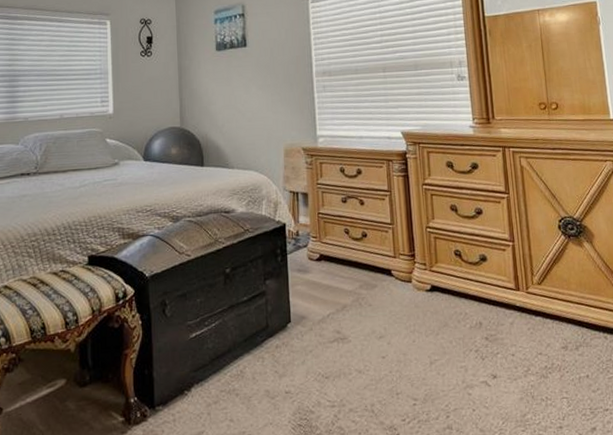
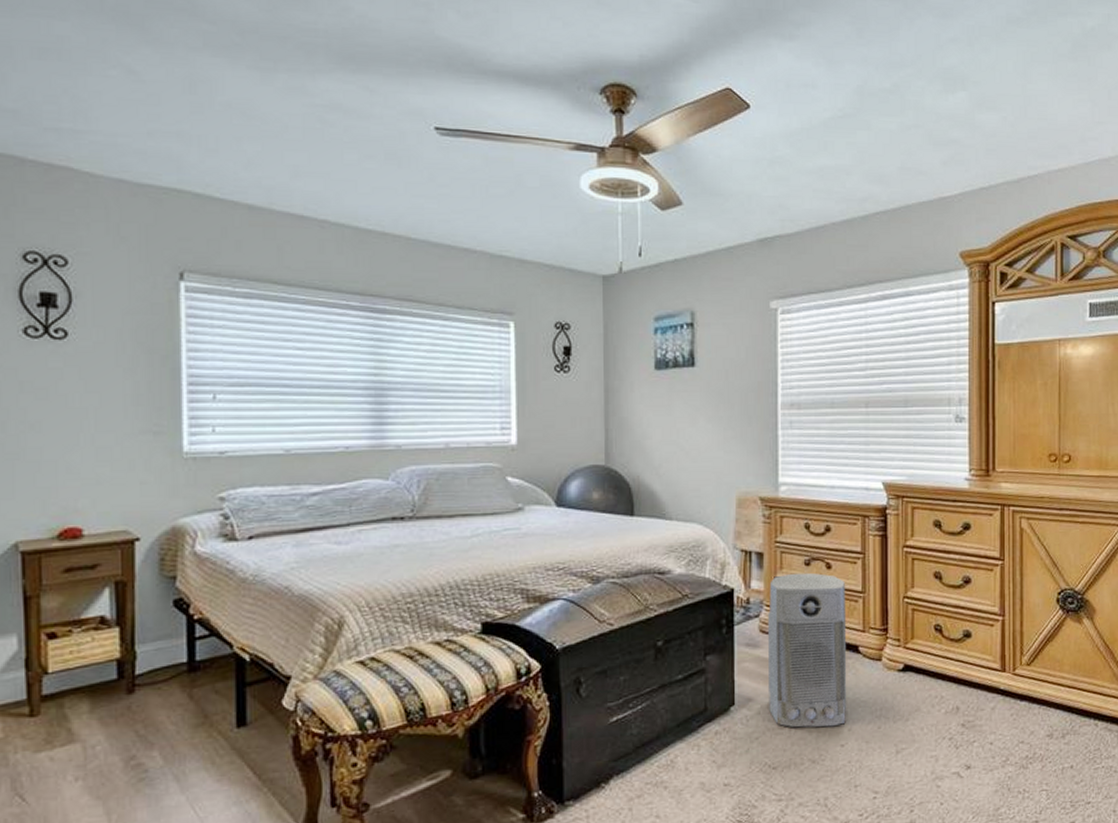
air purifier: none [314,208,385,342] -> present [768,572,847,728]

